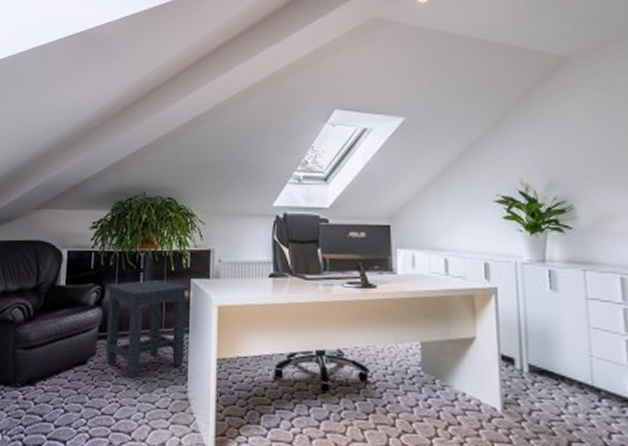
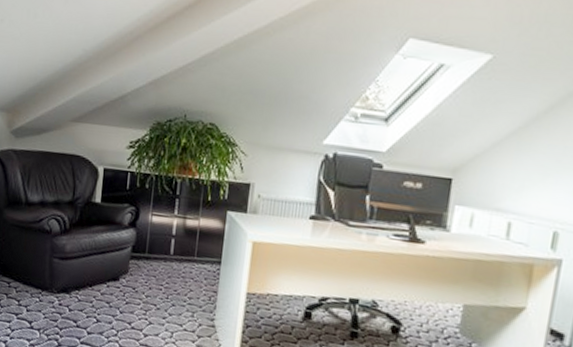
side table: present [105,279,189,378] -> none [137,206,225,300]

